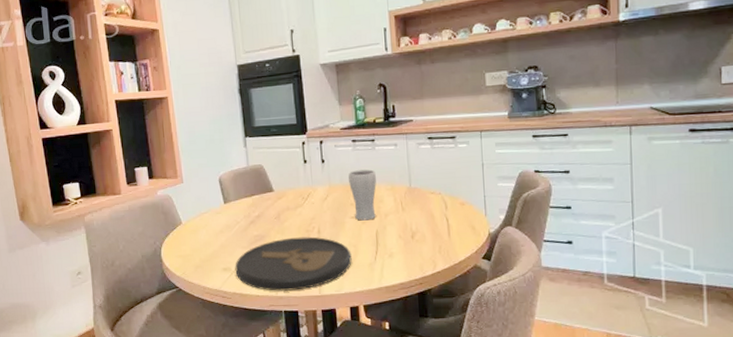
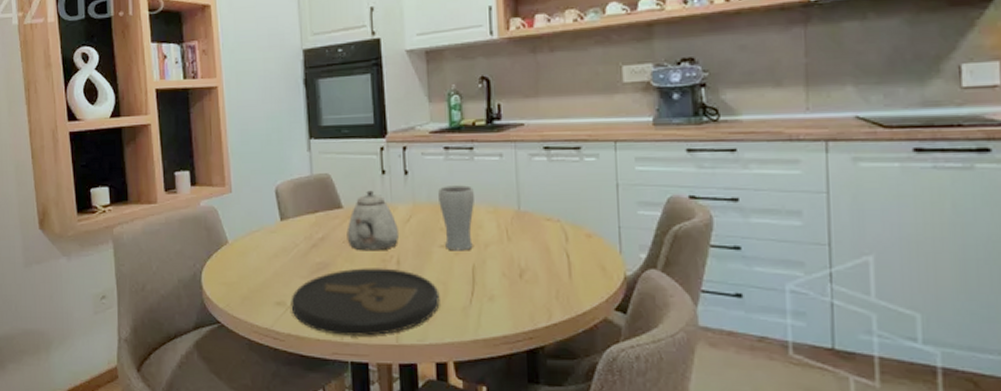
teapot: none [277,176,319,225] -> present [346,190,400,251]

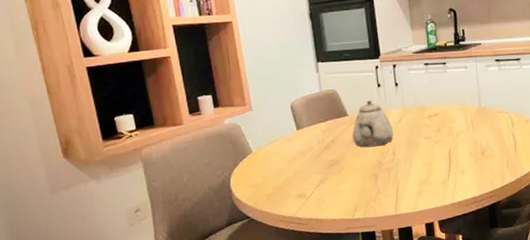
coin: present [291,268,440,336] -> none [310,158,427,214]
drinking glass: present [438,185,474,251] -> none [422,91,448,141]

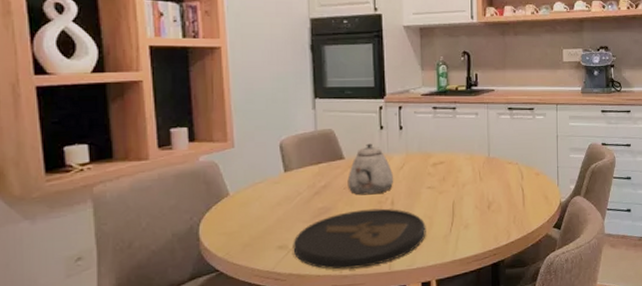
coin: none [310,158,427,214] -> present [293,208,426,270]

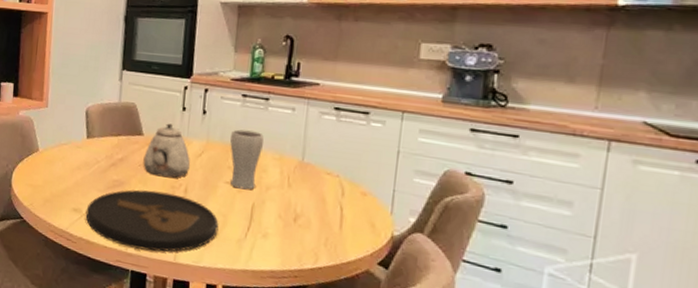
drinking glass: none [427,138,455,191] -> present [230,129,264,190]

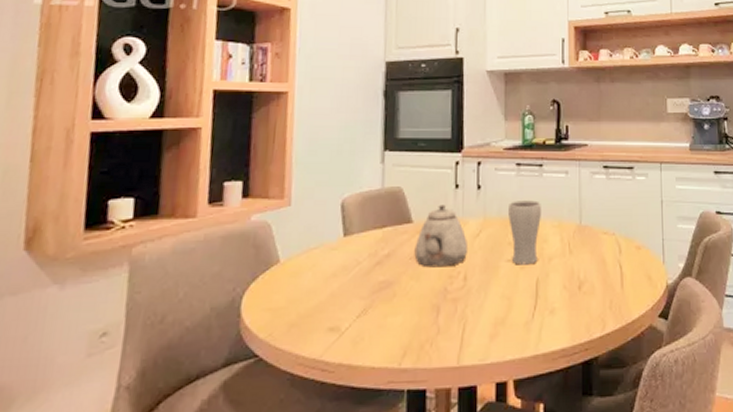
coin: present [85,189,219,252] -> none [345,285,504,361]

